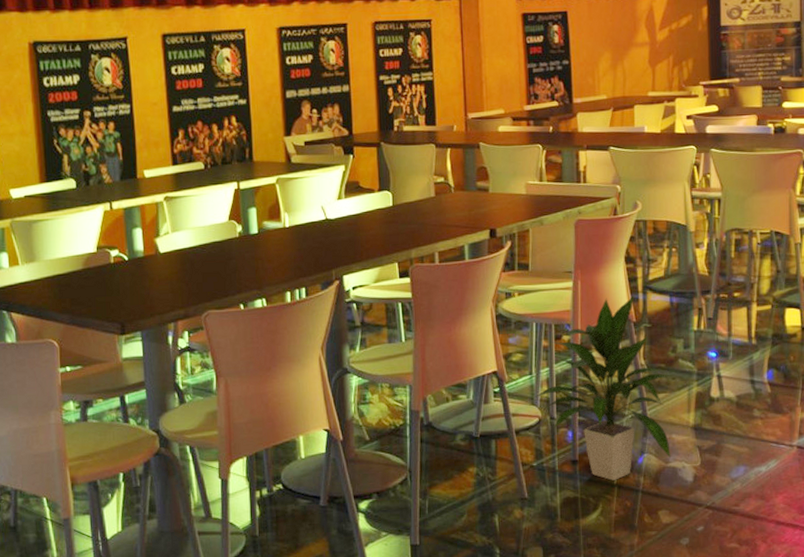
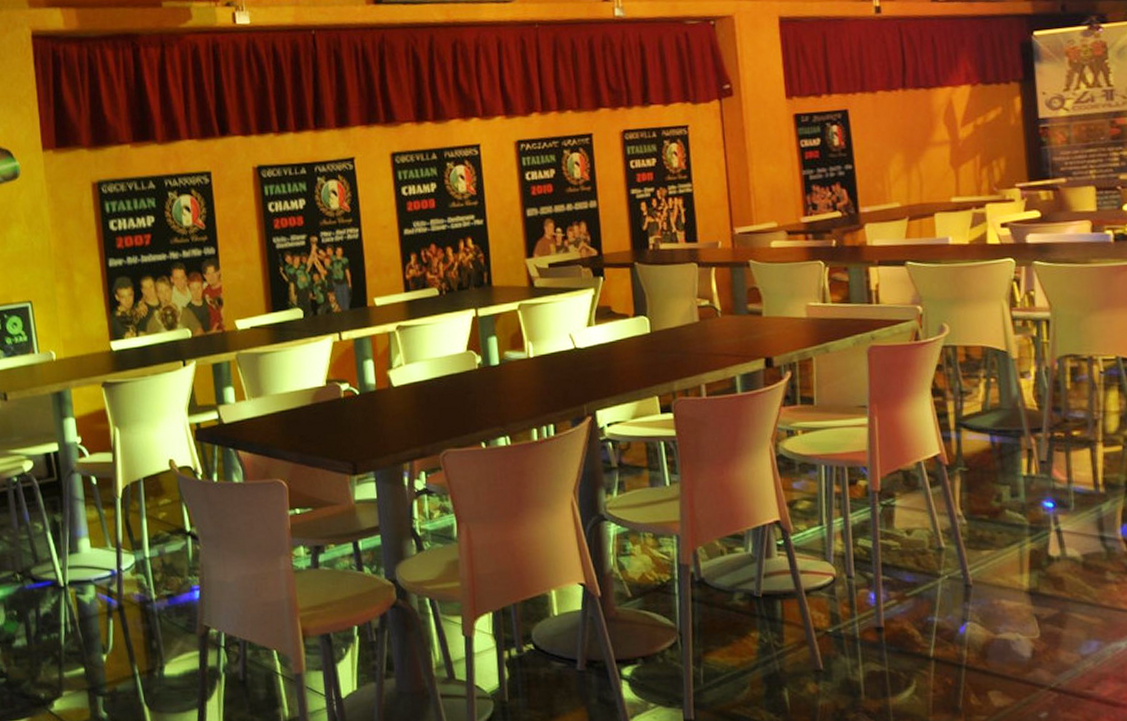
indoor plant: present [535,295,672,481] -> none [827,434,1001,653]

